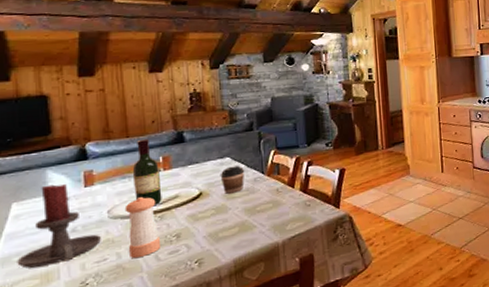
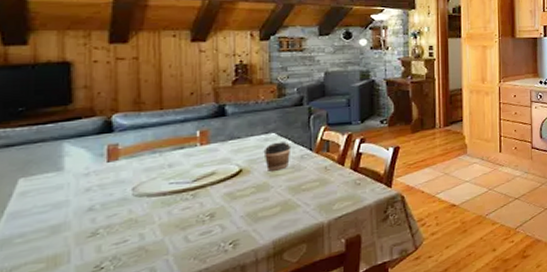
candle holder: present [17,184,101,268] -> none [19,158,122,251]
pepper shaker: present [125,197,161,258] -> none [152,173,192,239]
wine bottle: present [132,138,162,205] -> none [164,111,197,183]

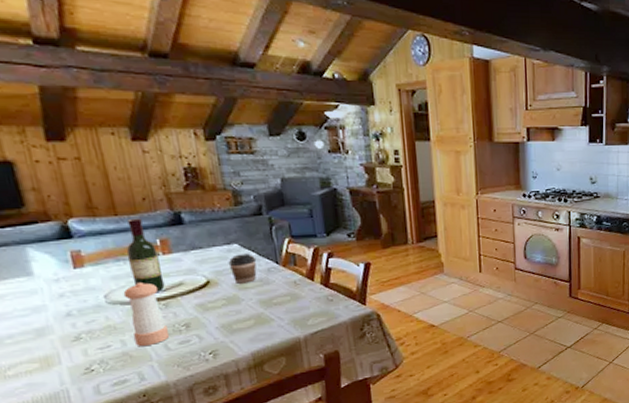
pepper shaker: none [152,173,192,239] -> present [123,283,170,346]
wine bottle: none [164,111,197,183] -> present [126,218,165,292]

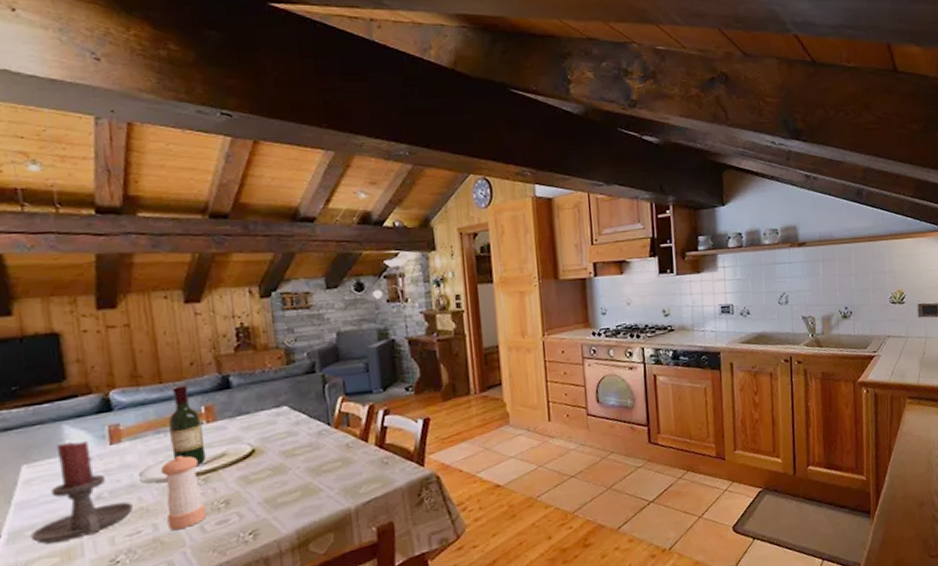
candle holder: none [9,264,101,352] -> present [30,441,133,544]
coffee cup: present [228,253,257,284] -> none [276,416,307,451]

